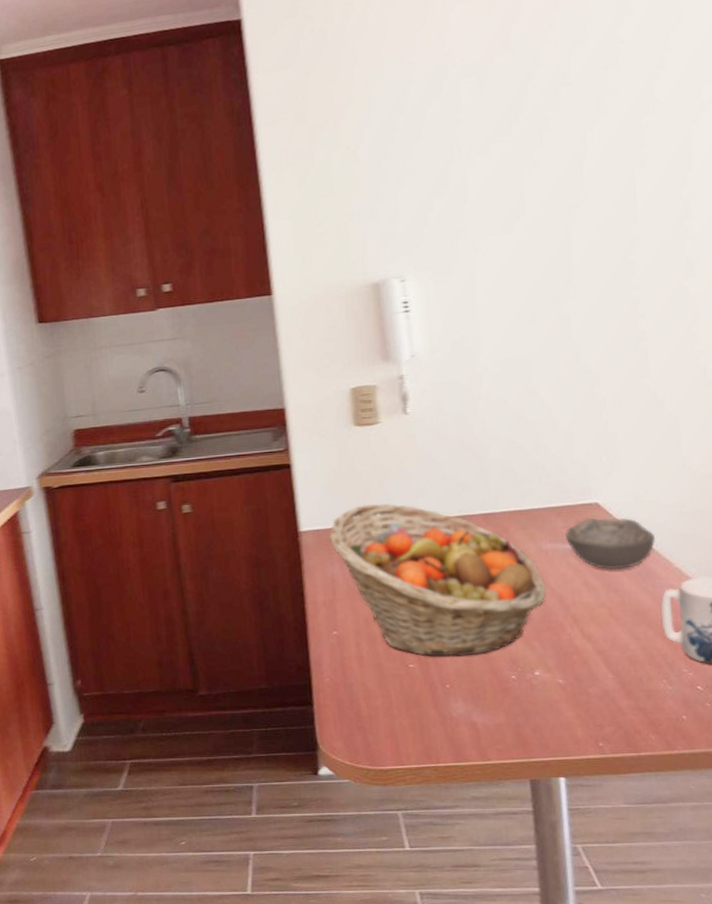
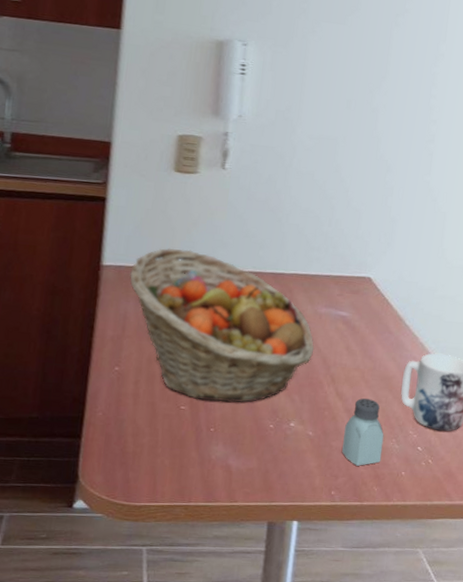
bowl: present [565,517,655,570] -> none [339,289,409,339]
saltshaker: none [601,637,653,713] -> present [342,398,384,466]

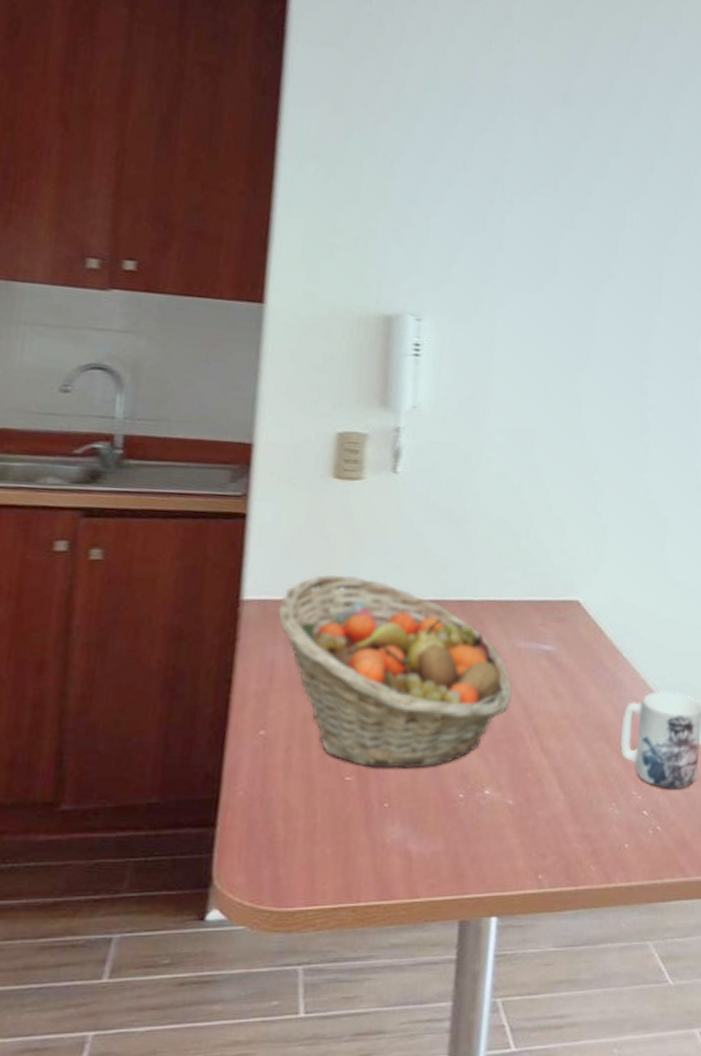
saltshaker: present [342,398,384,466] -> none [550,753,602,840]

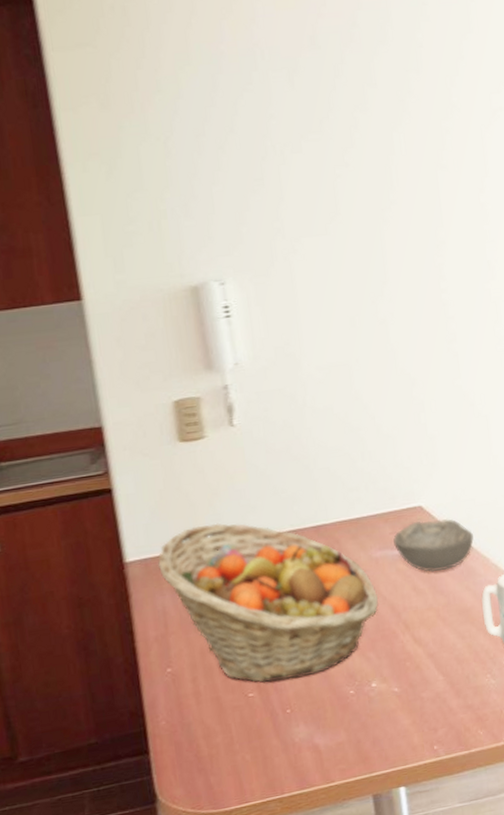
bowl: none [541,616,627,677] -> present [393,519,474,573]

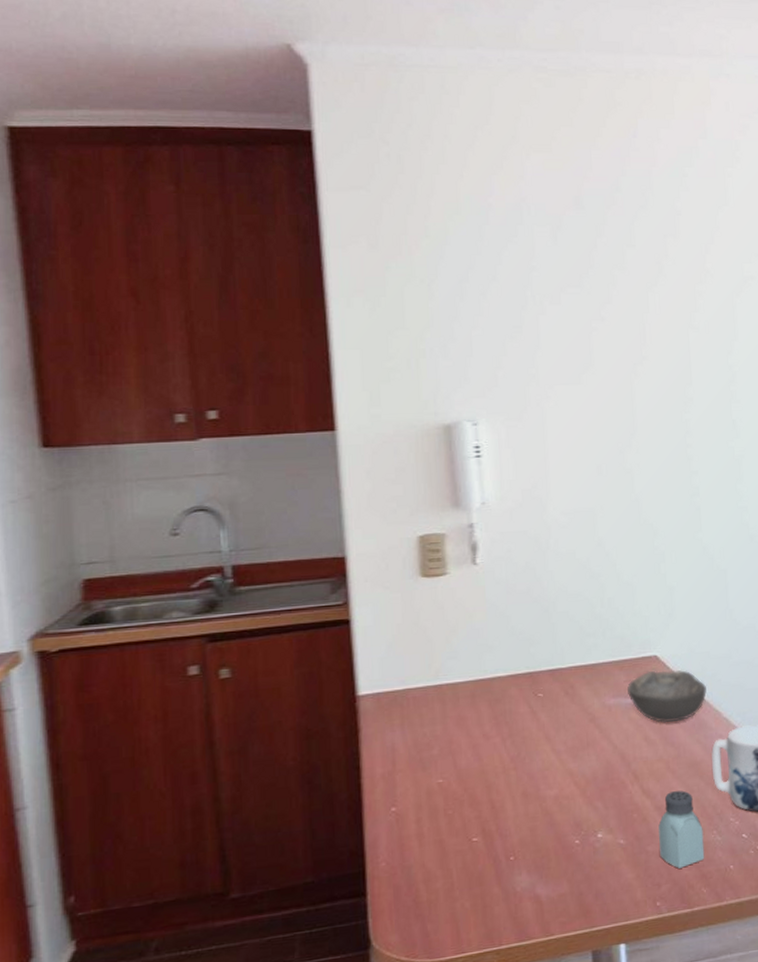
fruit basket: present [158,523,379,684] -> none [391,660,609,828]
saltshaker: none [432,637,480,713] -> present [658,790,705,869]

